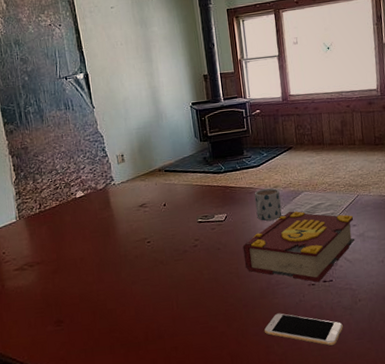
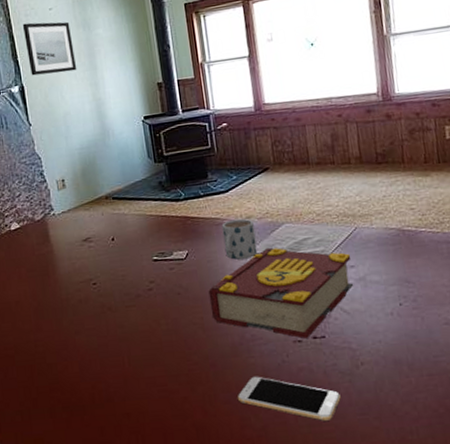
wall art: none [87,18,135,65] -> present [22,21,77,76]

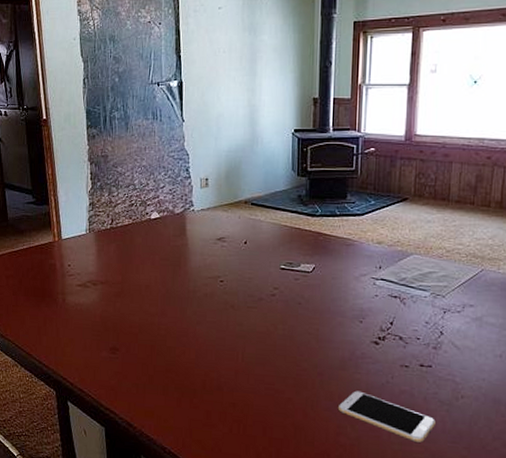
wall art: present [22,21,77,76] -> none [189,19,237,74]
book: present [208,247,354,339] -> none [327,274,472,365]
mug: present [221,218,258,260] -> none [351,242,383,281]

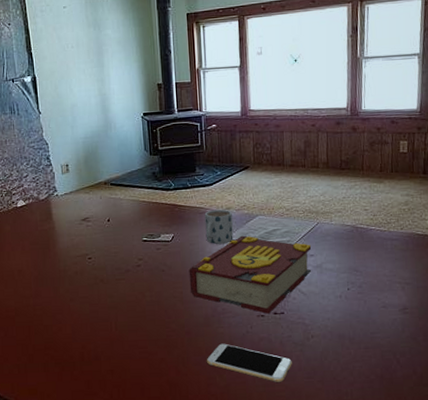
book: none [327,274,472,365] -> present [189,235,312,314]
mug: none [351,242,383,281] -> present [204,209,234,244]

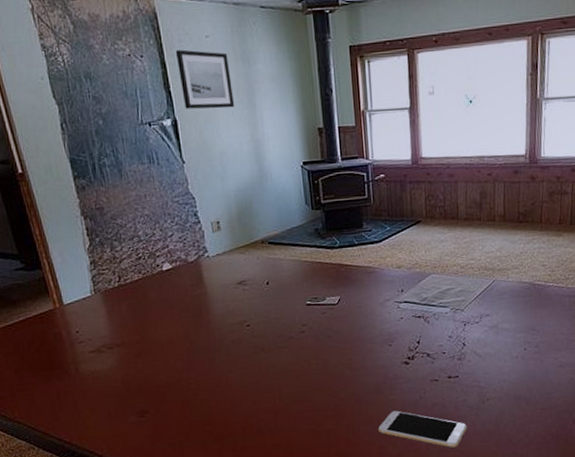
wall art: none [37,18,86,68] -> present [175,49,235,109]
book: present [189,235,312,314] -> none [357,296,488,378]
mug: present [204,209,234,244] -> none [373,268,405,306]

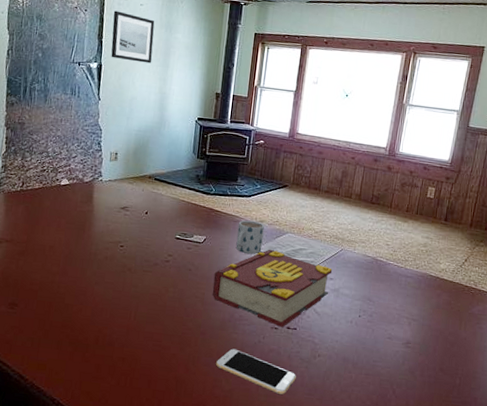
book: none [357,296,488,378] -> present [212,249,333,327]
mug: none [373,268,405,306] -> present [236,220,264,254]

